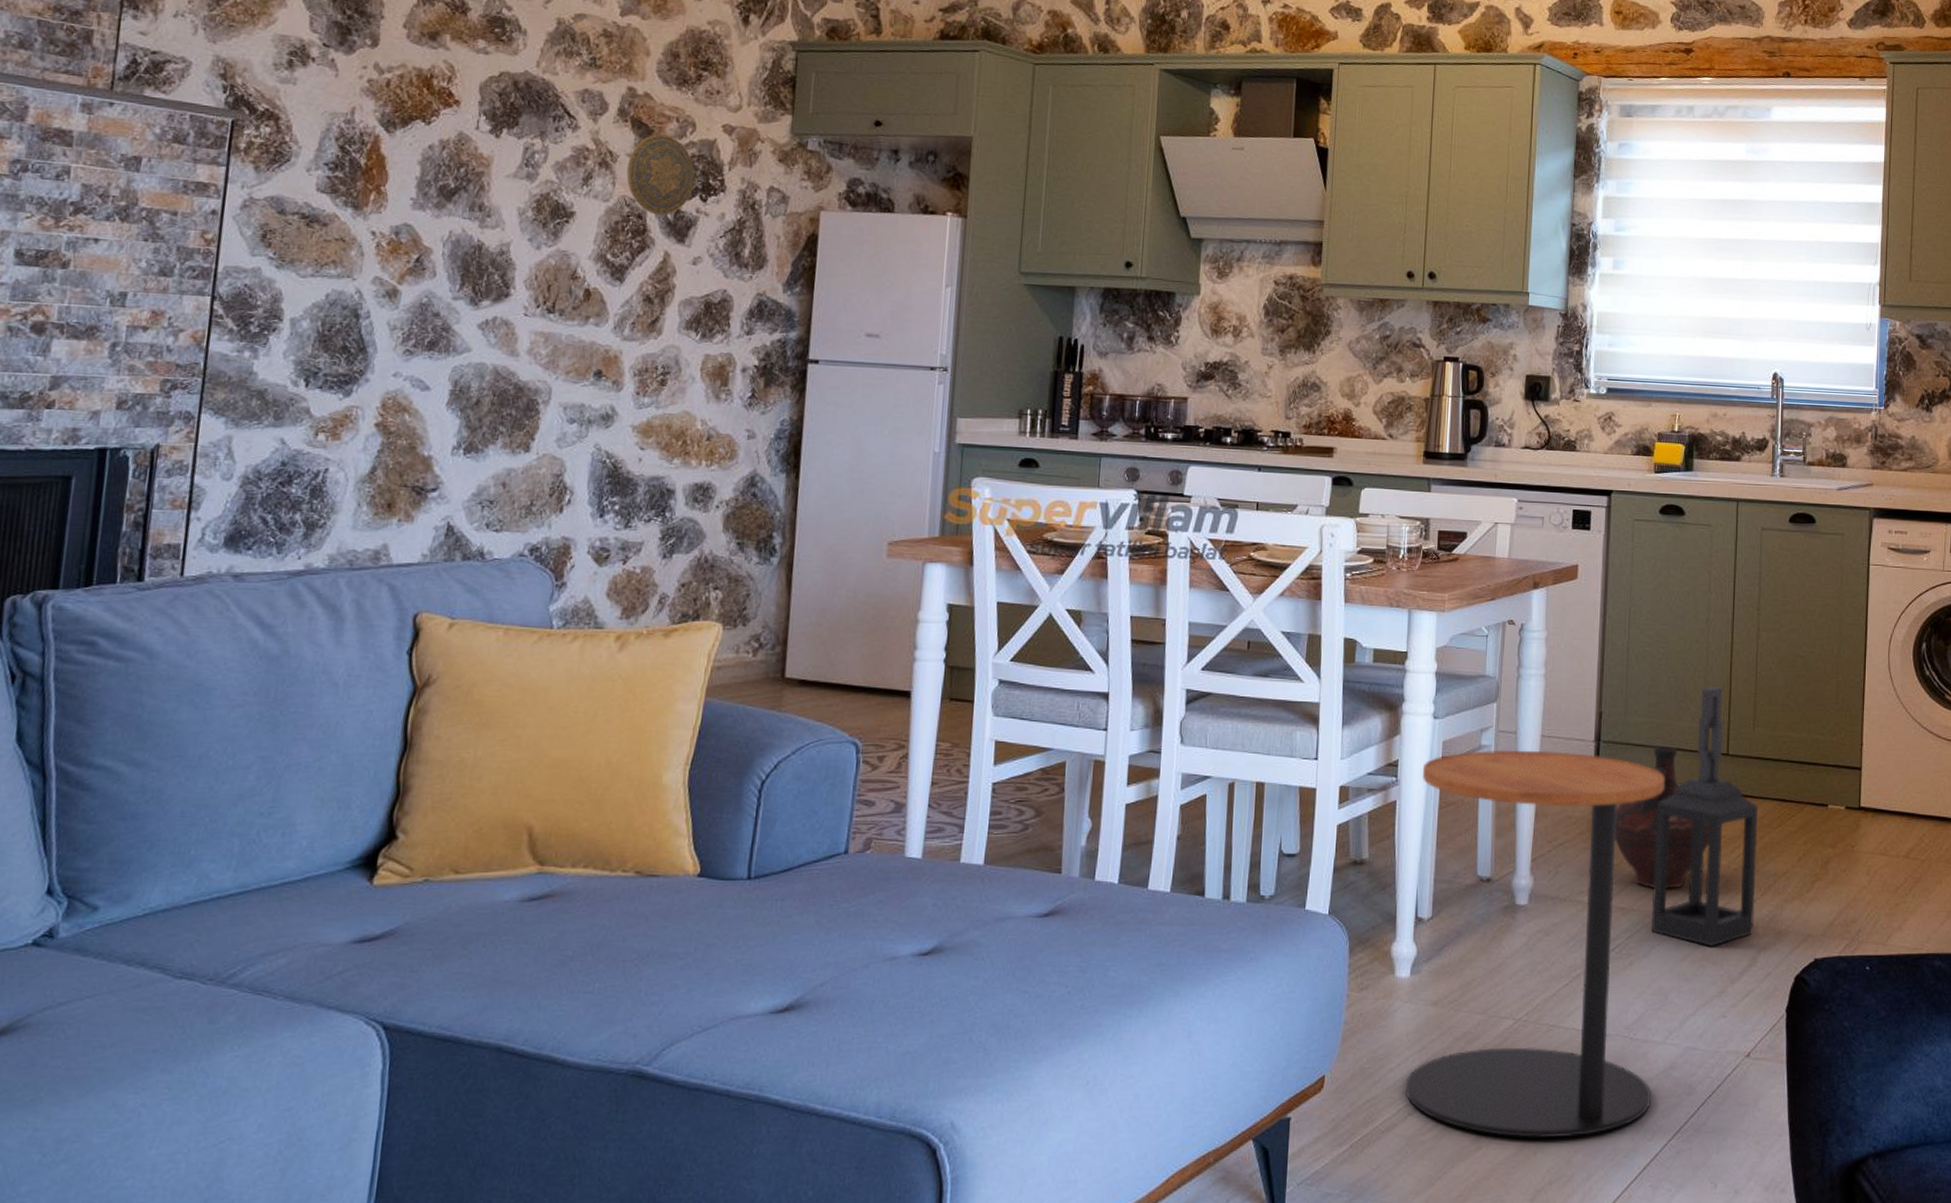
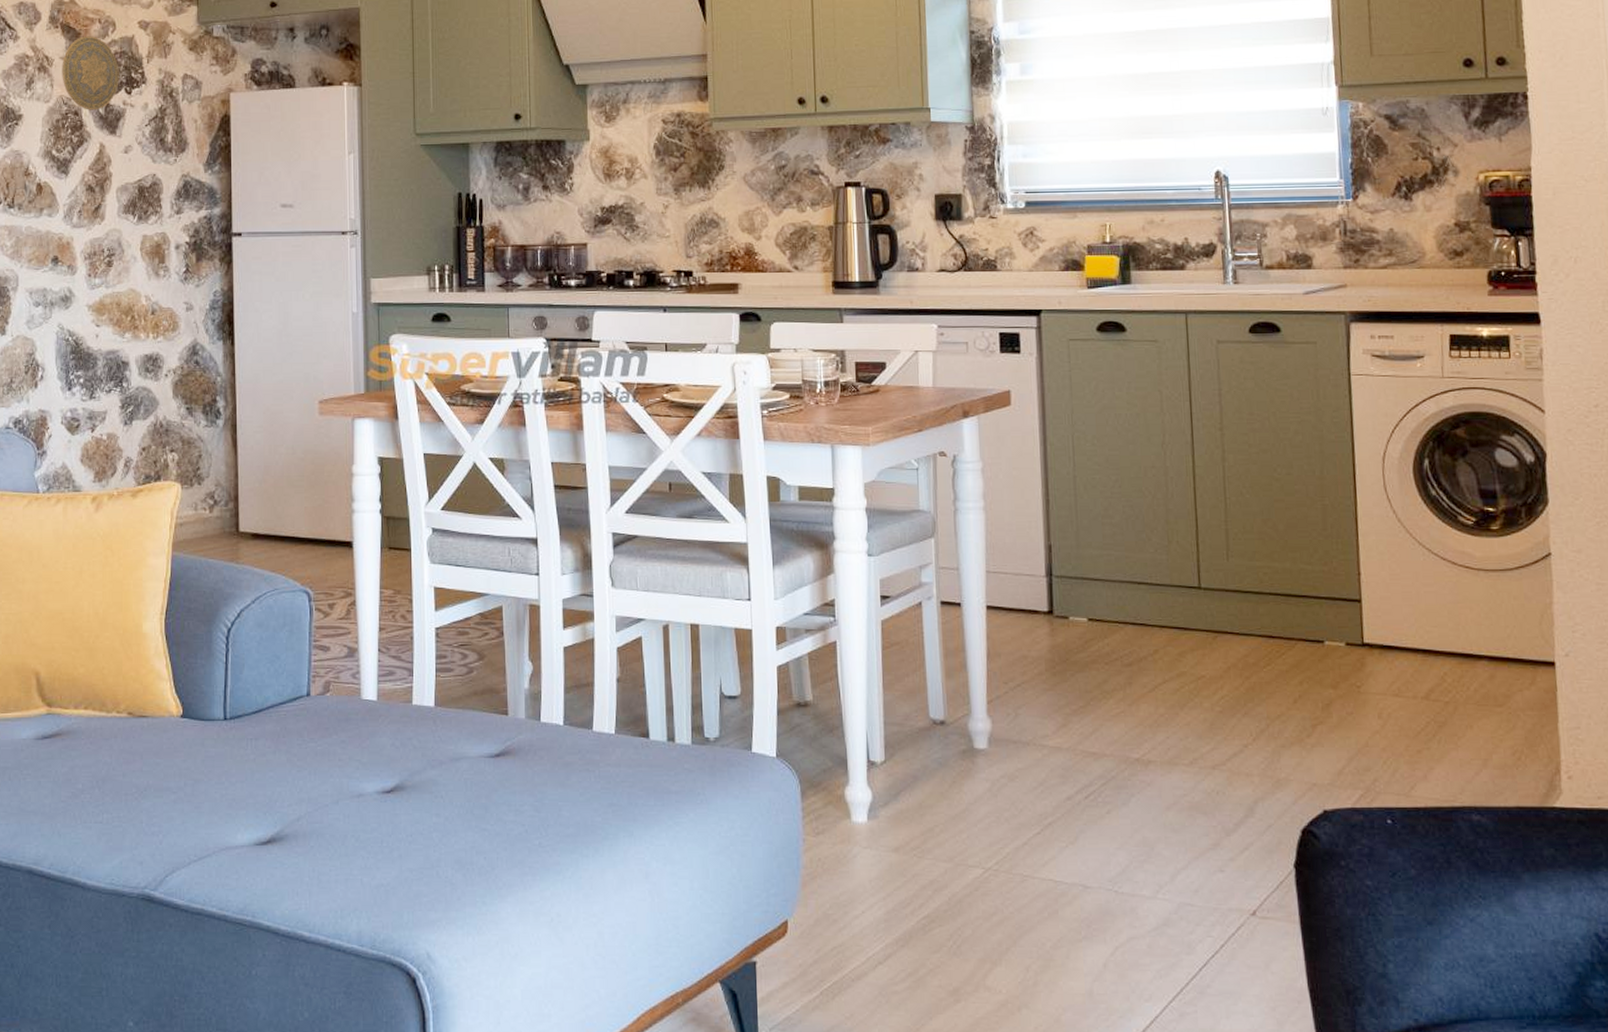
side table: present [1405,750,1664,1139] -> none [860,587,1145,994]
ceramic jug: present [1615,746,1709,889] -> none [1076,580,1186,733]
lantern: present [1651,686,1759,946] -> none [1122,514,1248,795]

